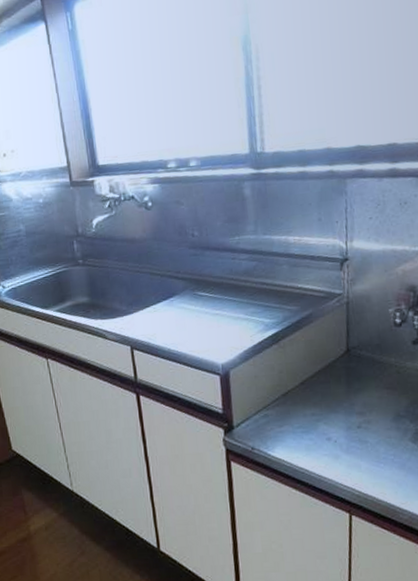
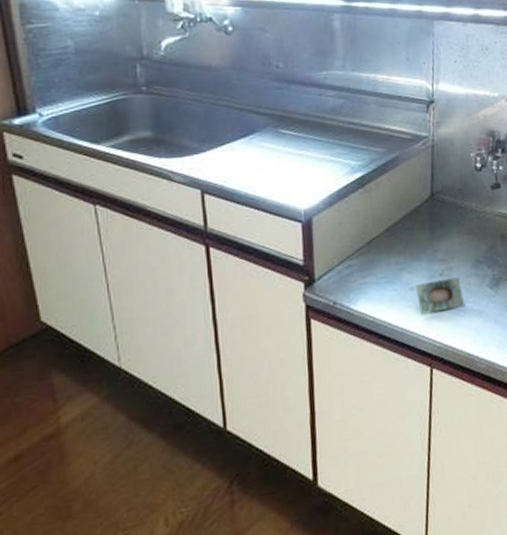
soap bar: none [332,430,385,463] -> present [415,277,465,314]

